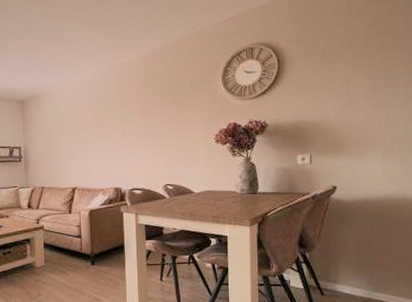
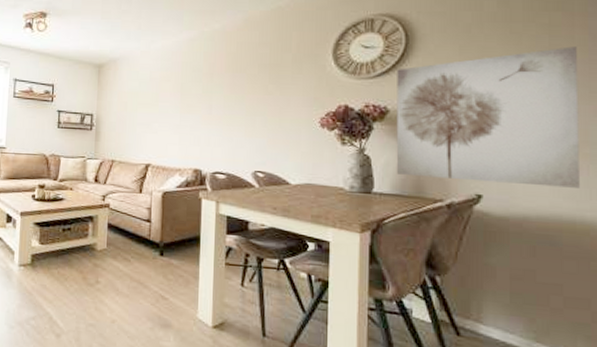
wall art: none [272,64,402,177] -> present [396,46,579,188]

